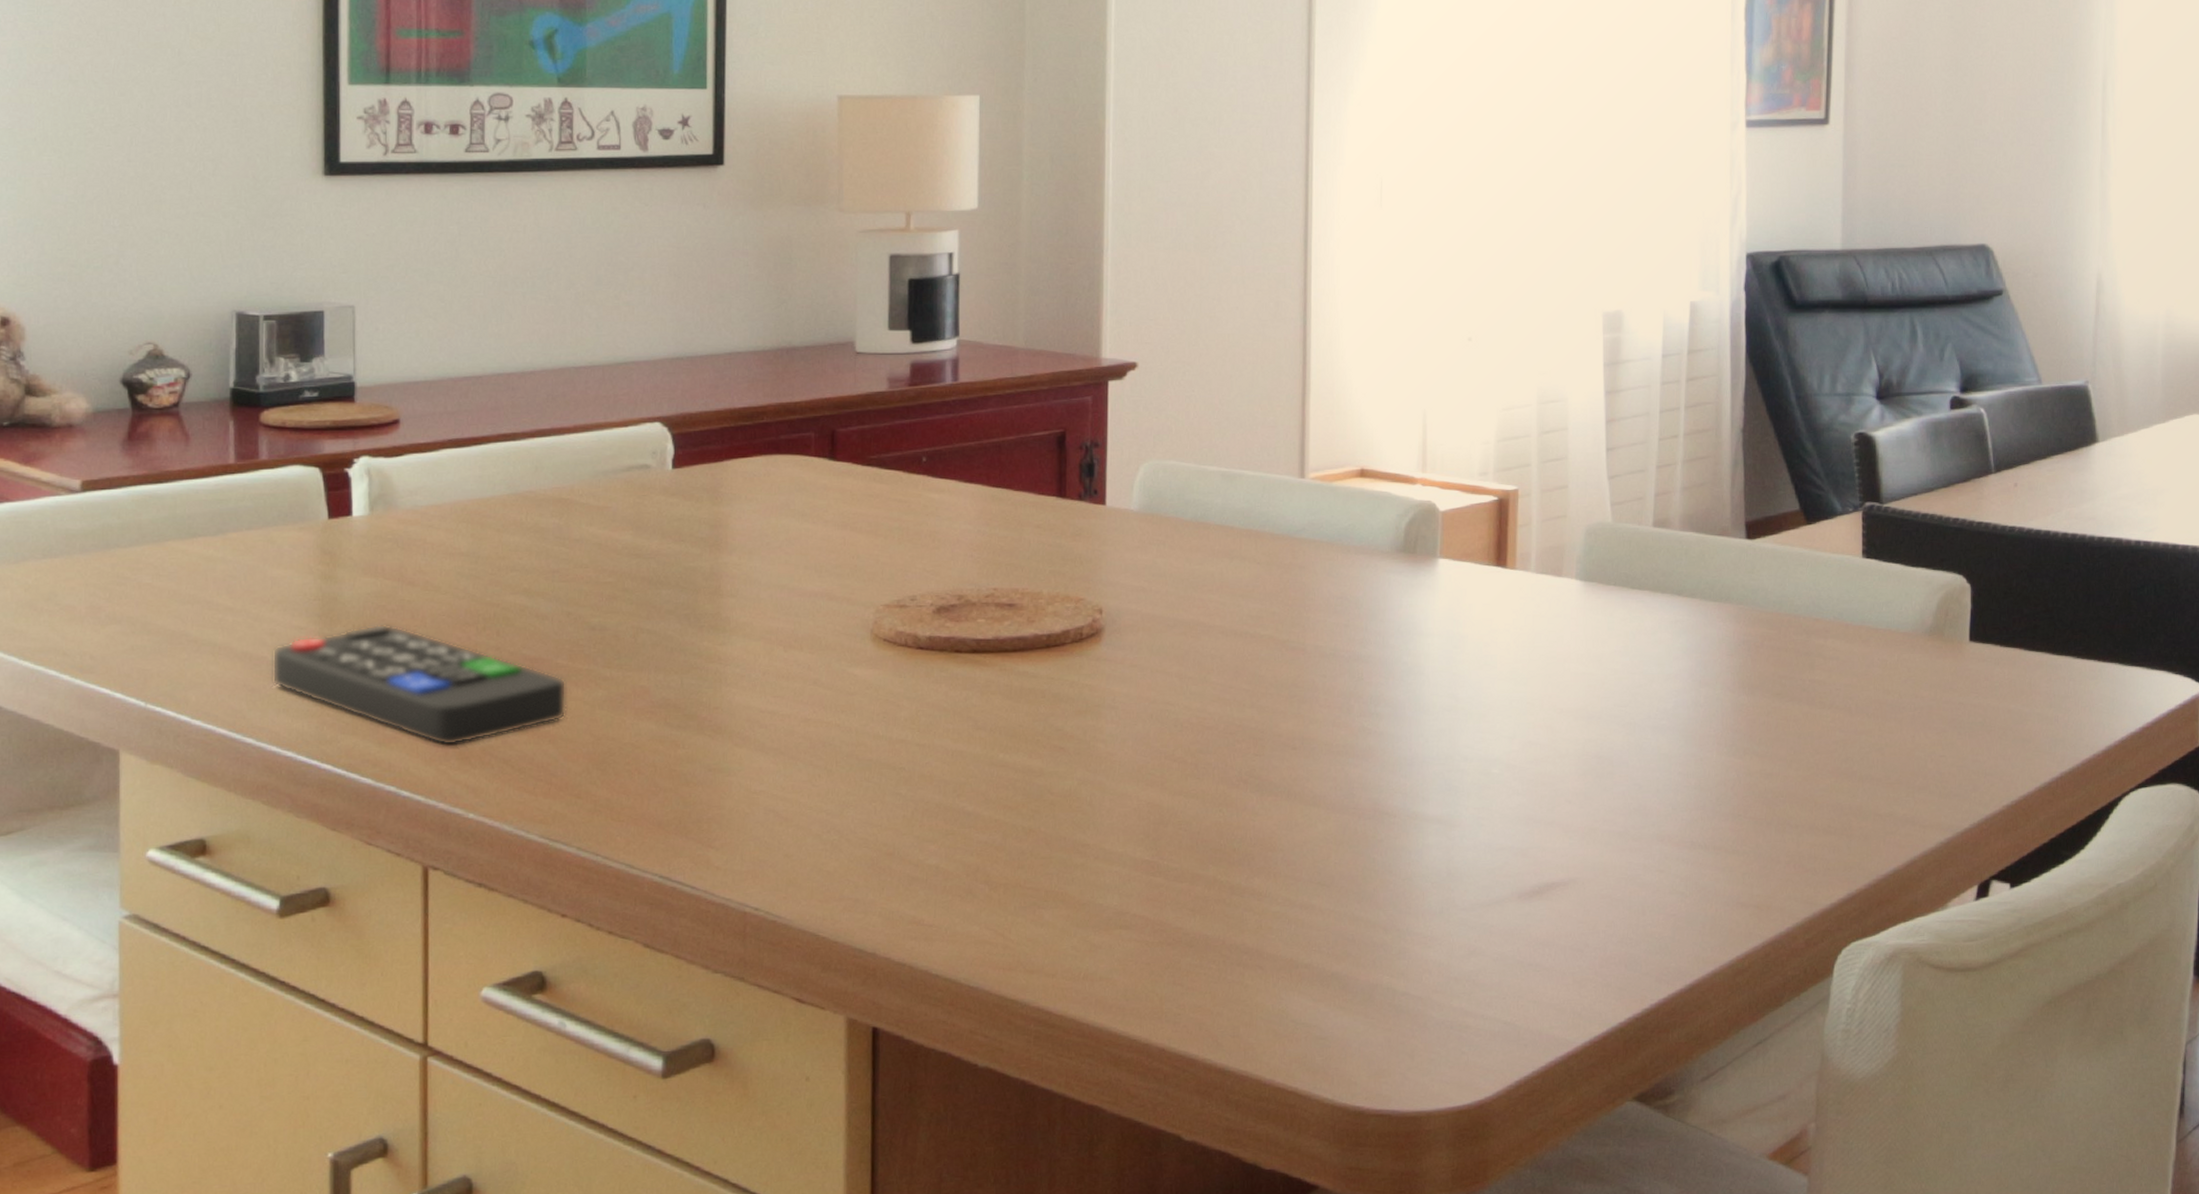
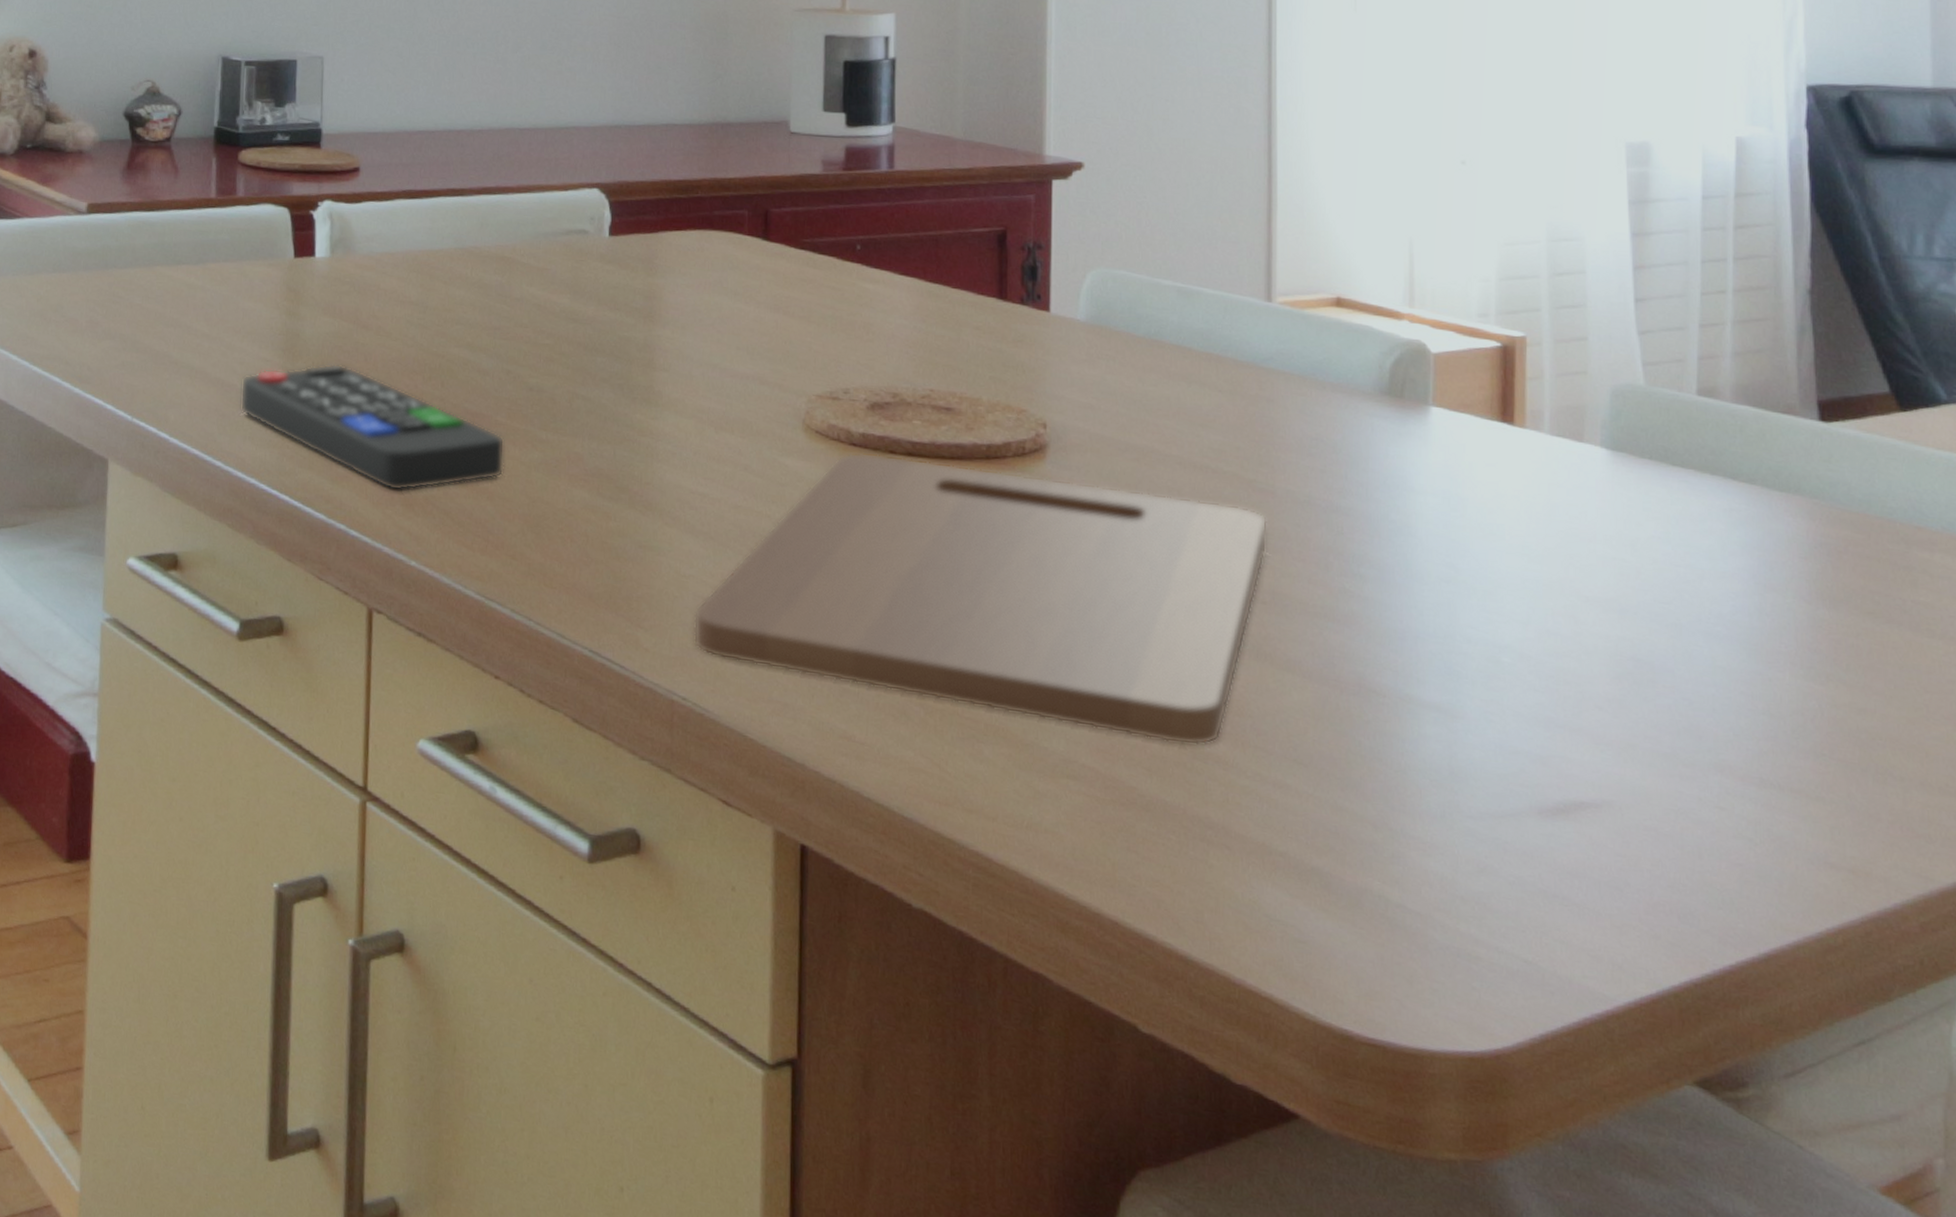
cutting board: none [764,654,1298,884] -> present [693,452,1267,746]

